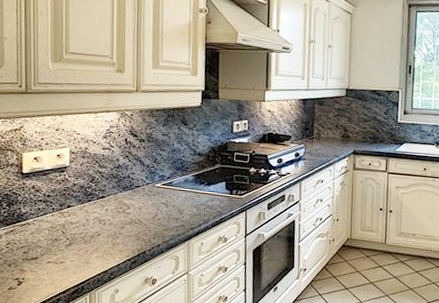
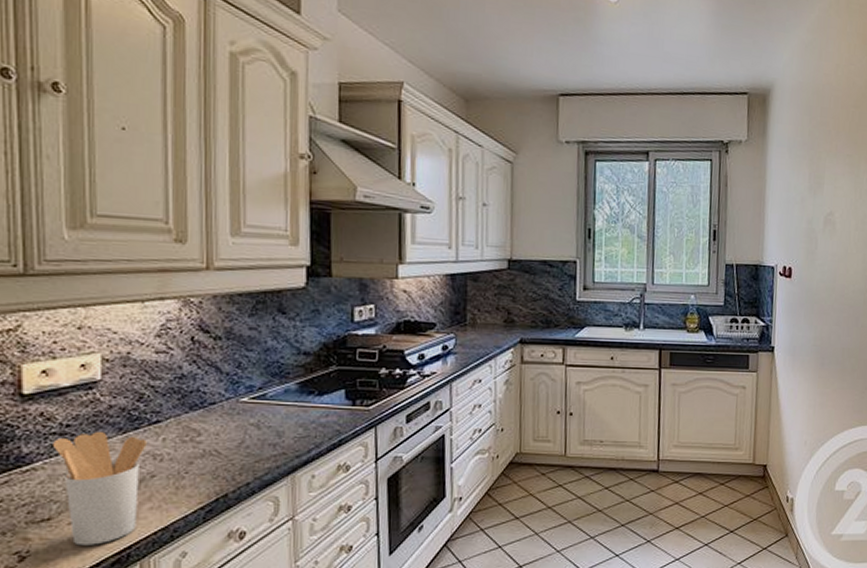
utensil holder: none [40,201,96,279] -> present [53,432,147,546]

